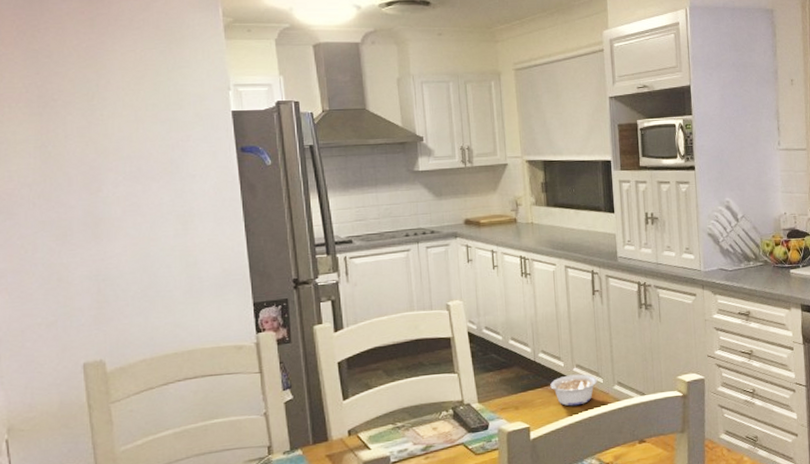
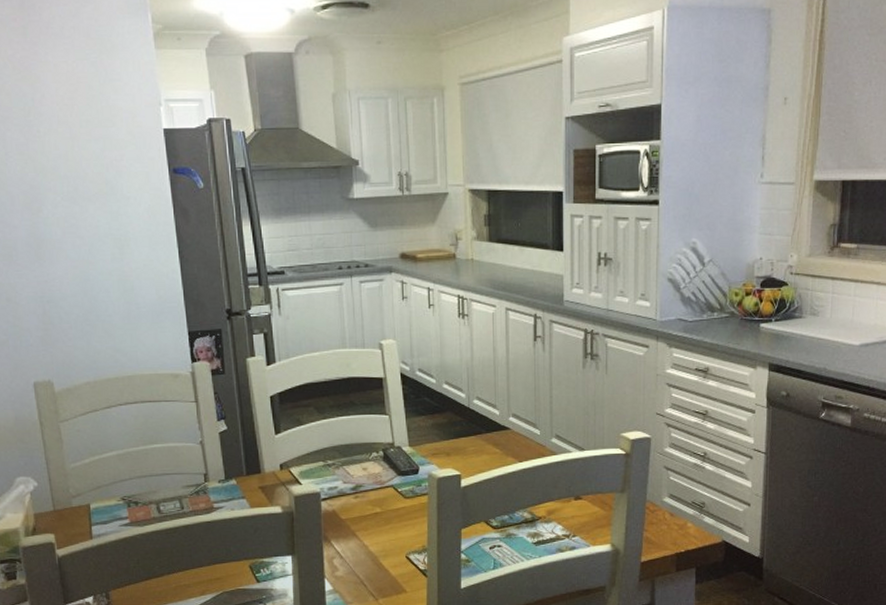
legume: present [548,374,597,406] -> none [481,424,534,457]

